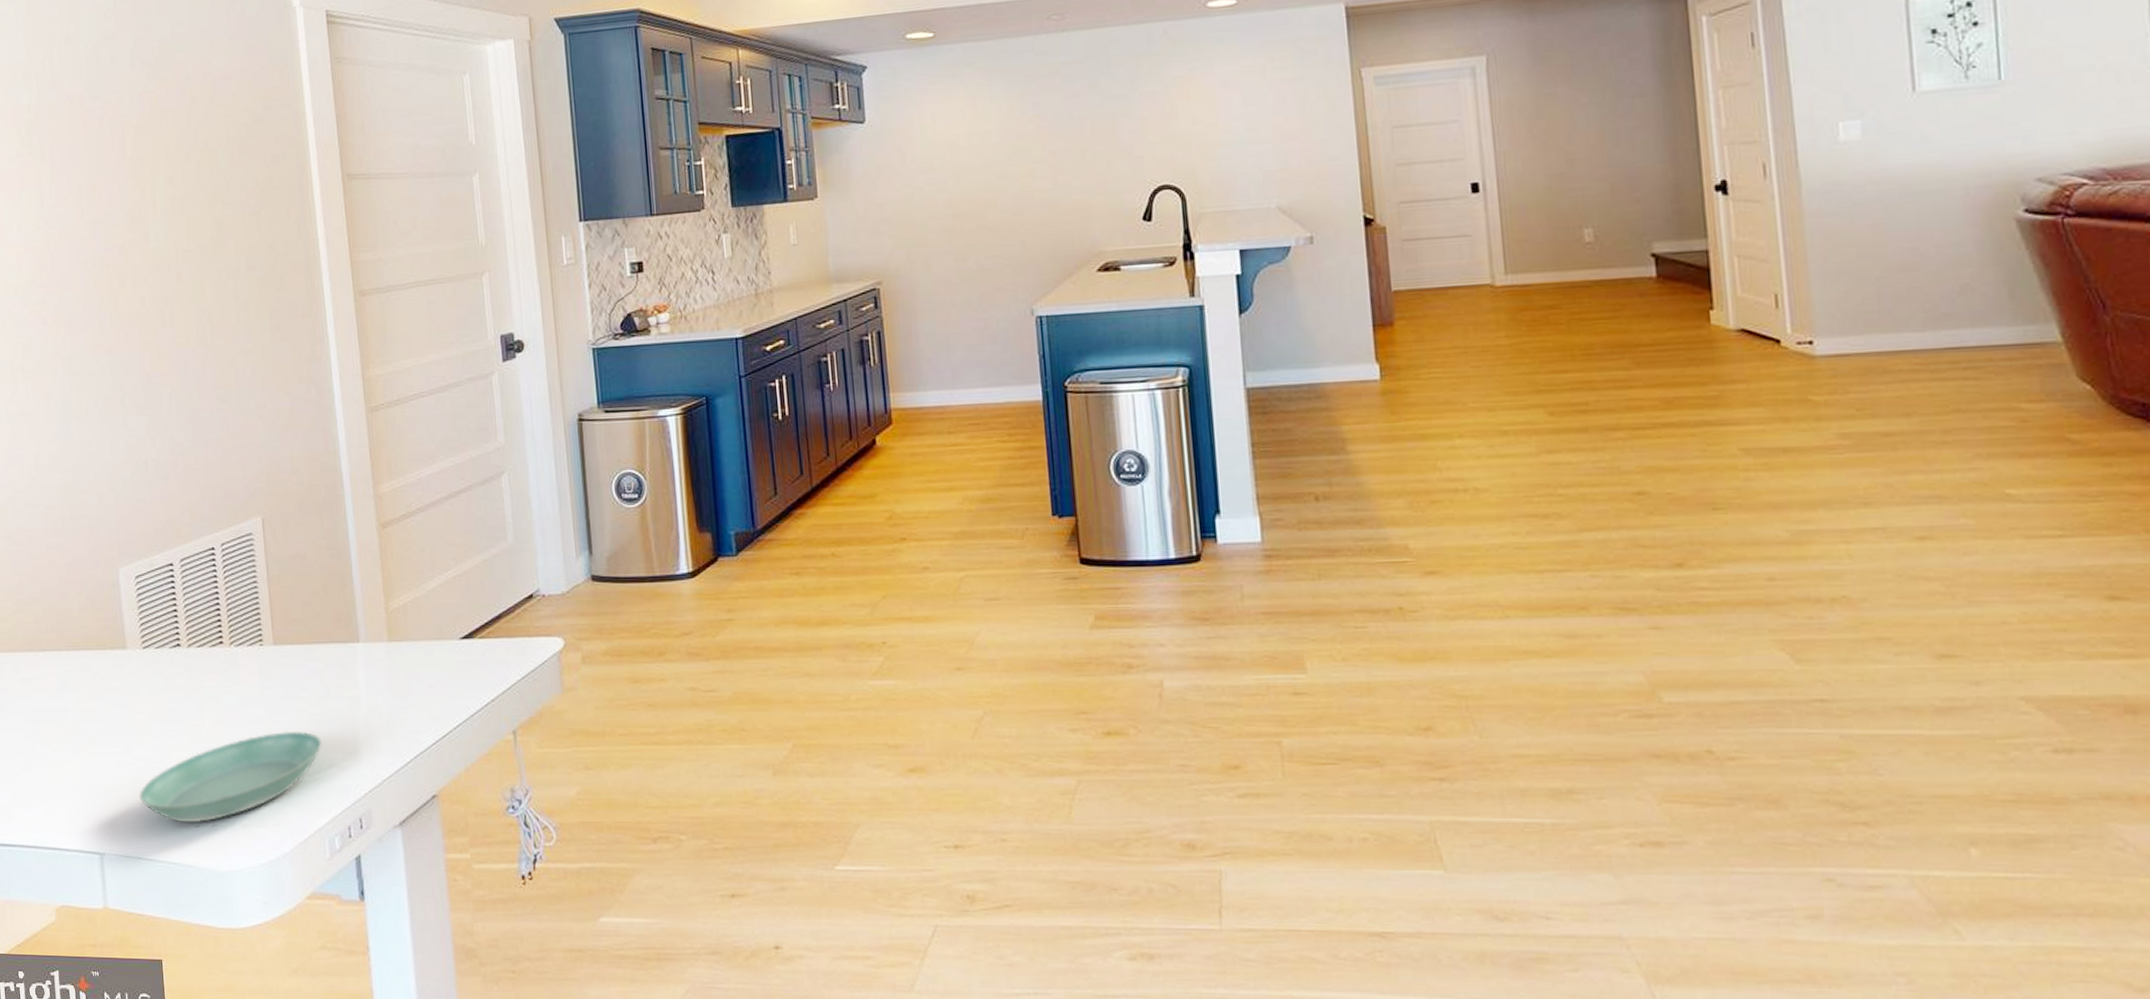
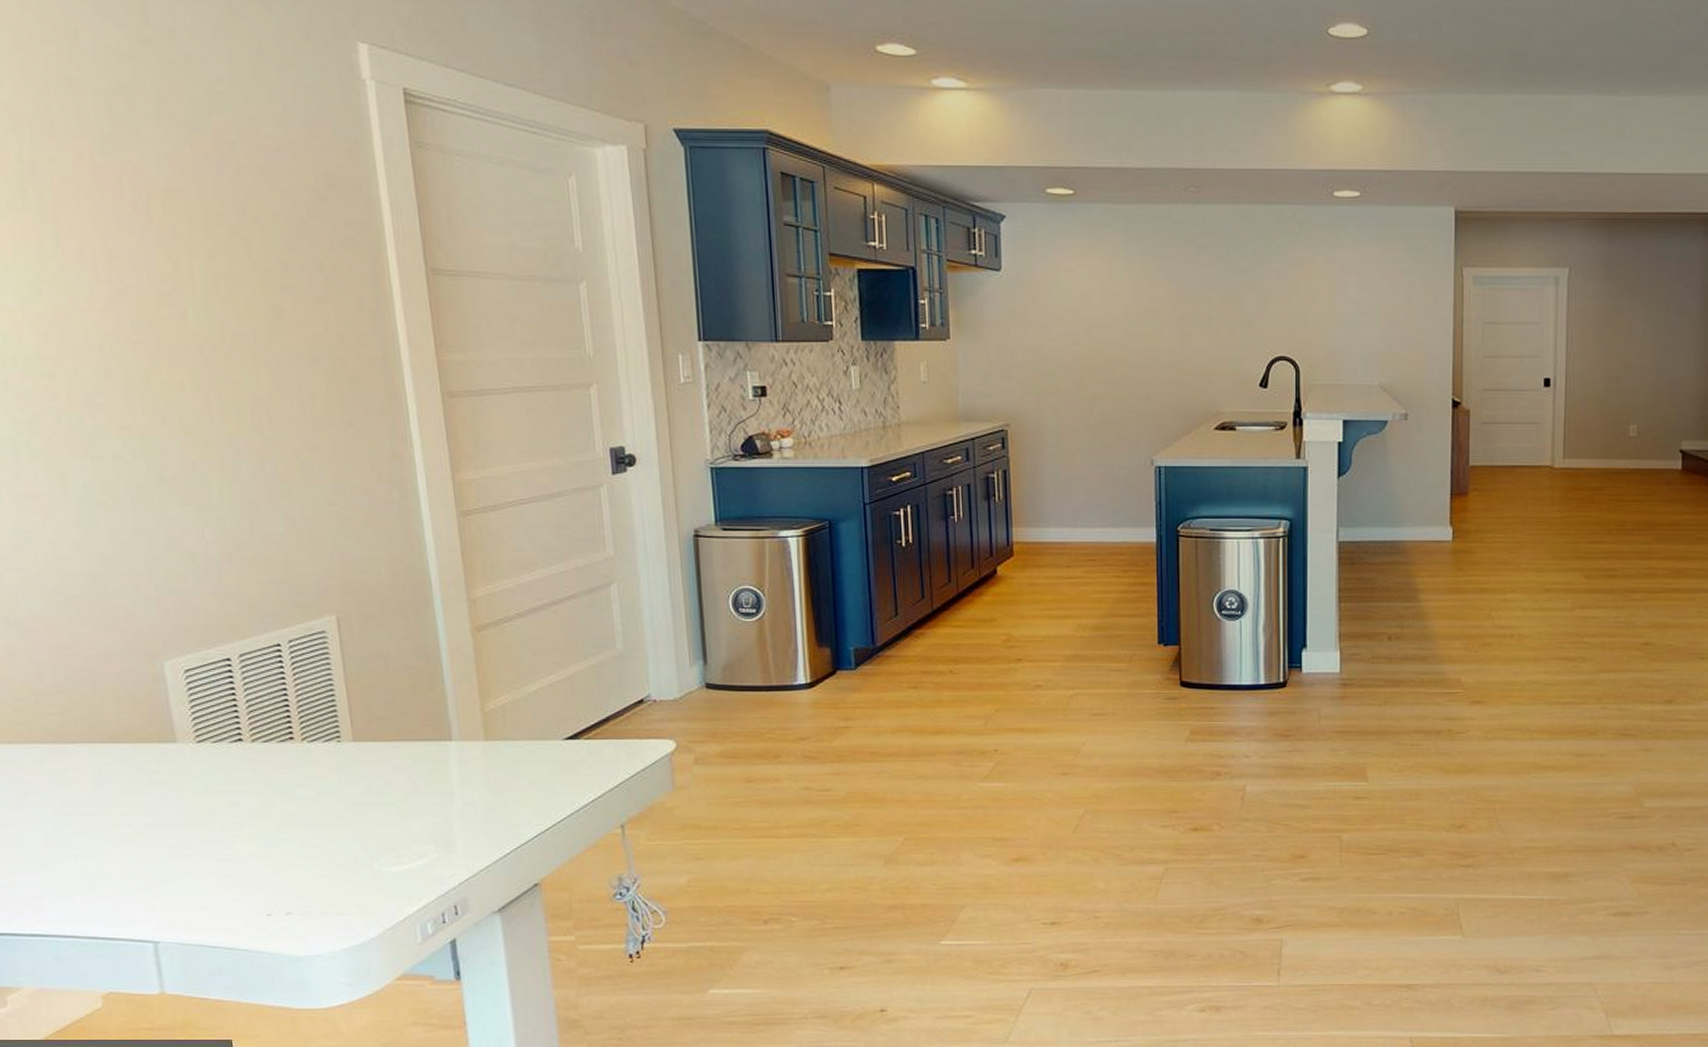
saucer: present [139,731,322,822] -> none [198,824,411,911]

